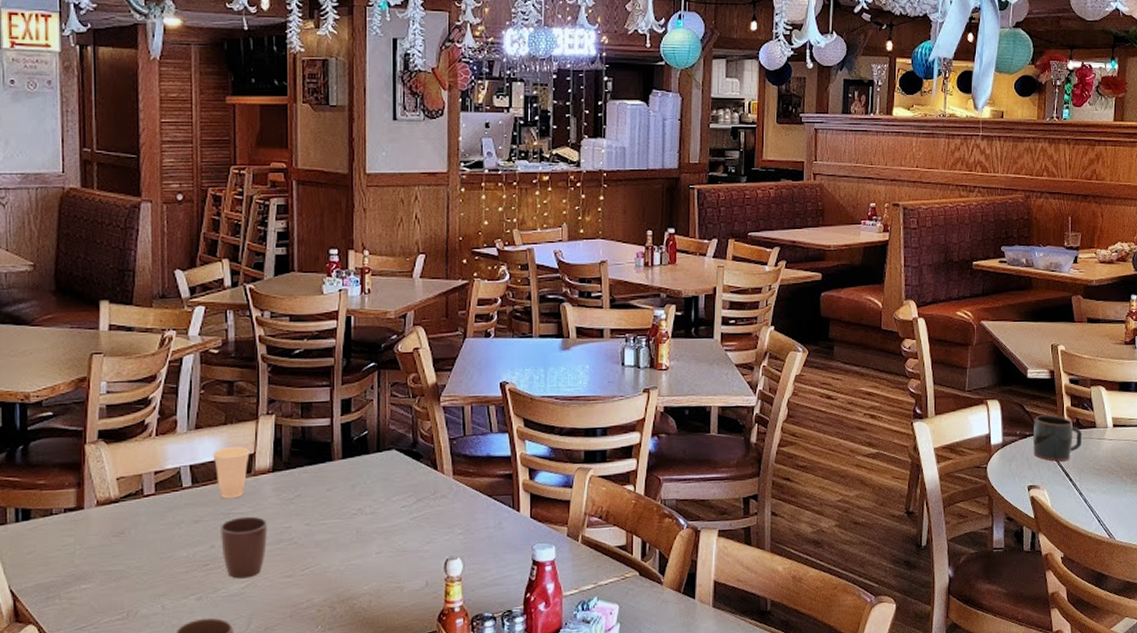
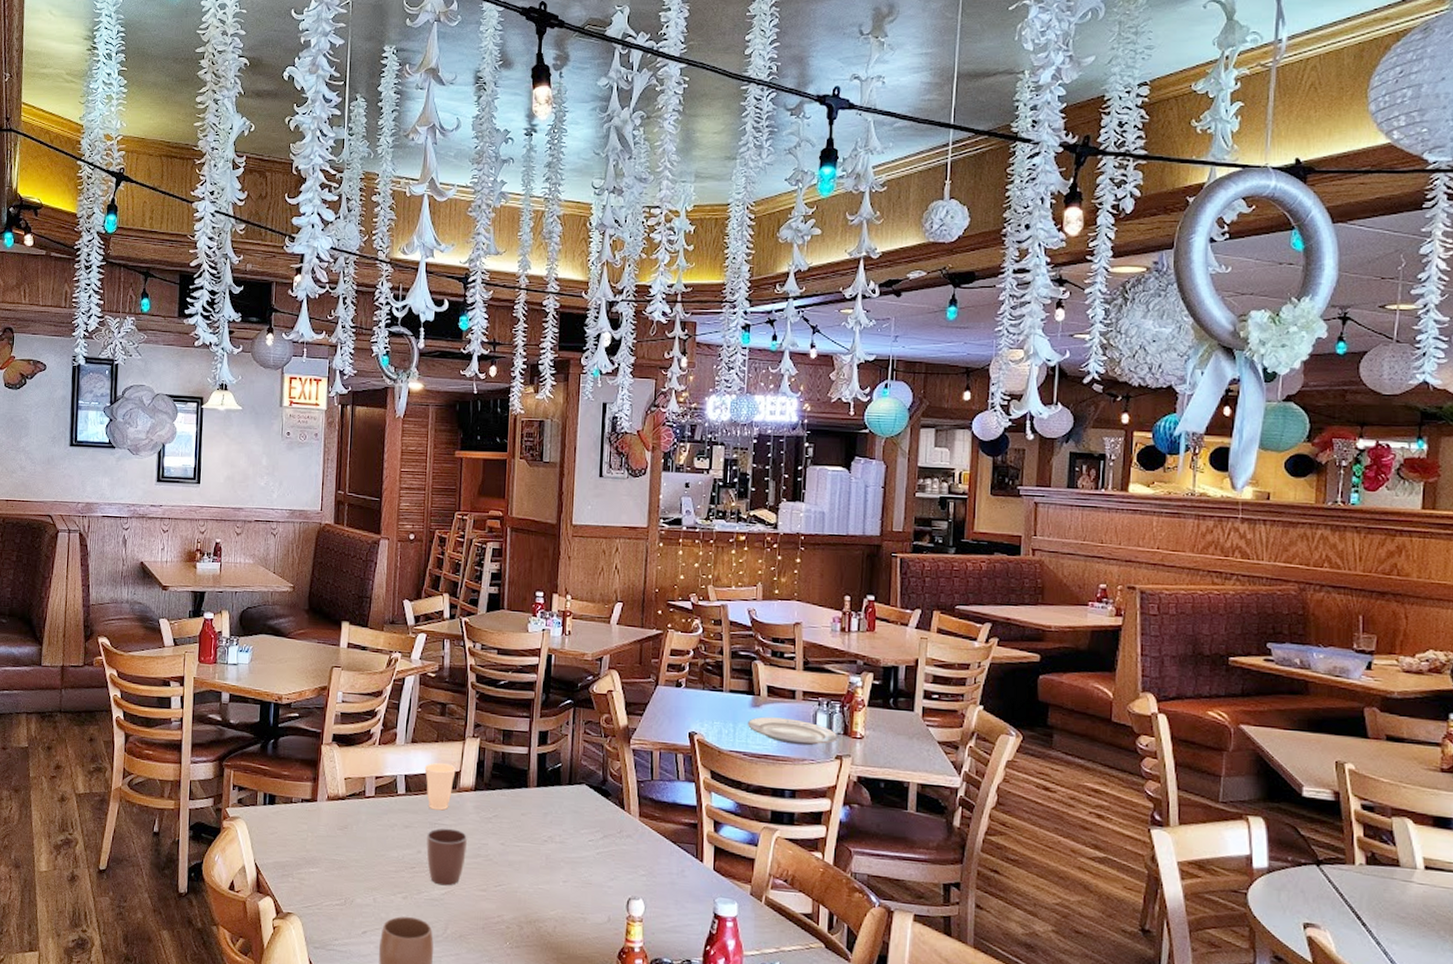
plate: none [557,357,645,383] -> present [747,716,839,746]
mug: present [1032,415,1083,462] -> none [1309,842,1381,901]

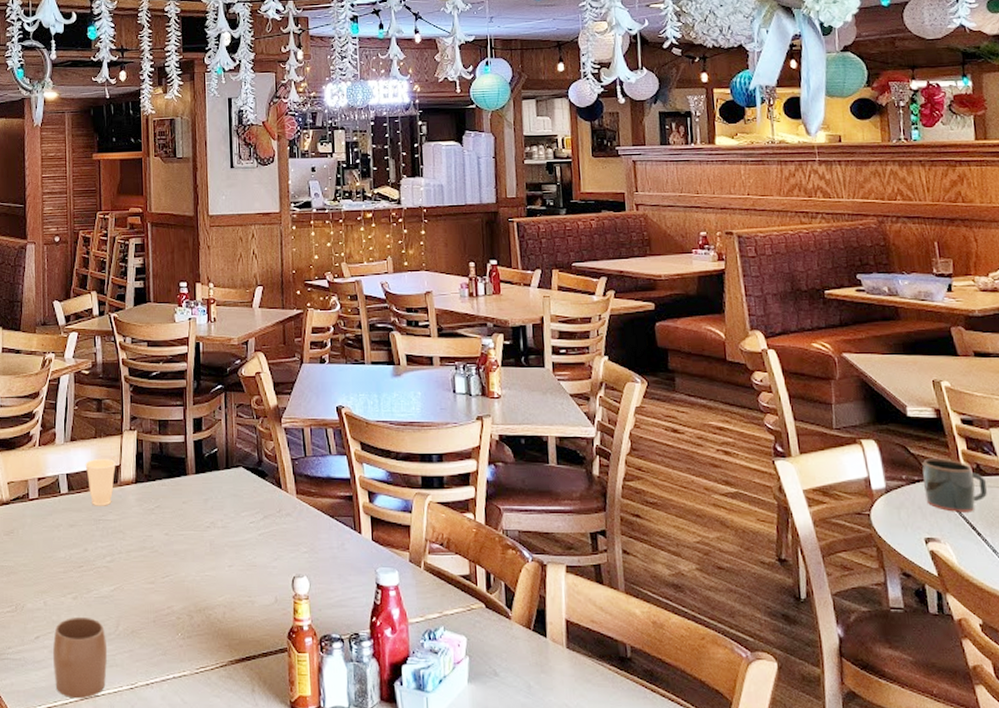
cup: present [426,828,468,886] -> none [92,523,133,582]
plate: present [747,716,839,746] -> none [390,384,477,410]
mug: none [1309,842,1381,901] -> present [922,458,987,512]

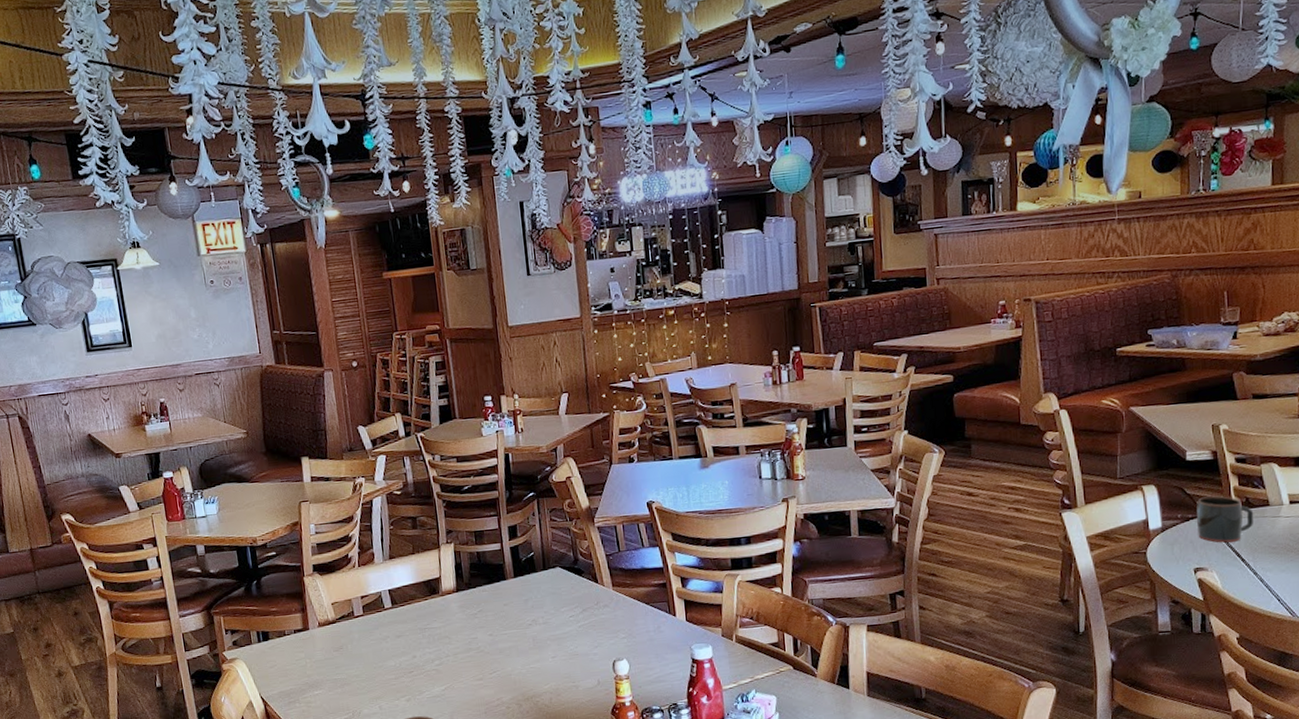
cup: present [85,458,116,506] -> none [405,571,437,617]

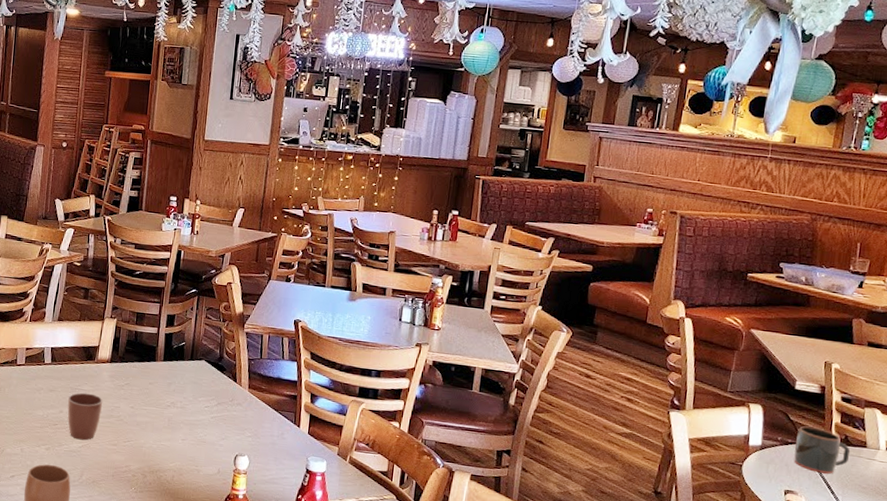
cup: none [419,630,459,683] -> present [67,392,103,440]

